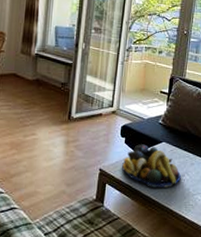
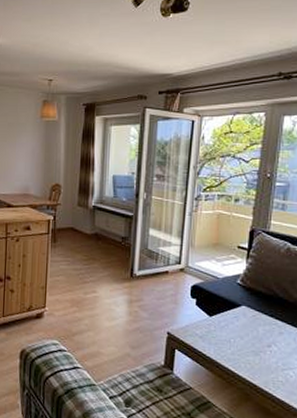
fruit bowl: present [122,144,181,188] -> none [193,307,266,359]

